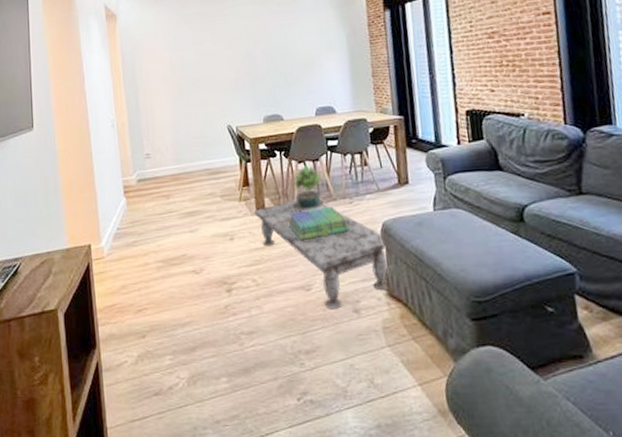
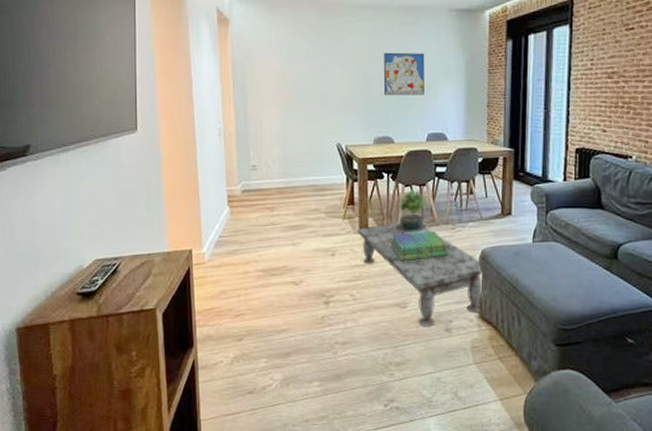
wall art: none [266,30,309,75] -> present [384,52,425,96]

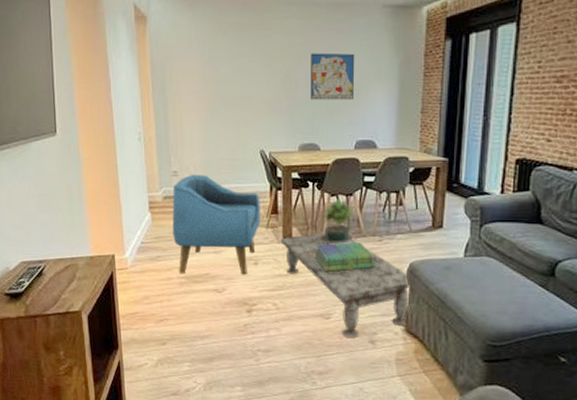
armchair: none [251,167,337,267] -> present [172,174,260,275]

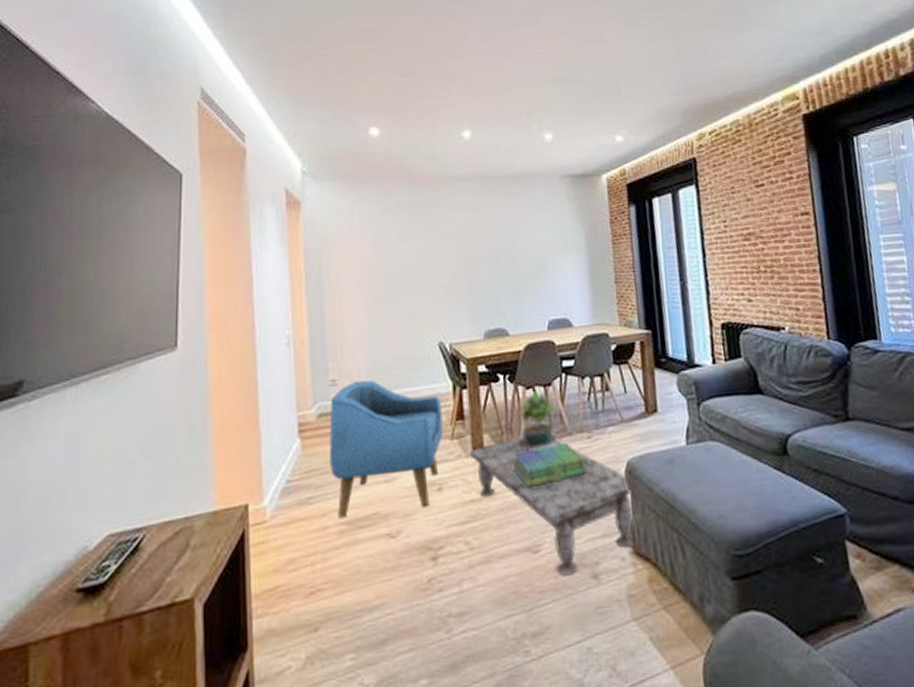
wall art: present [311,53,355,100] -> none [490,226,541,279]

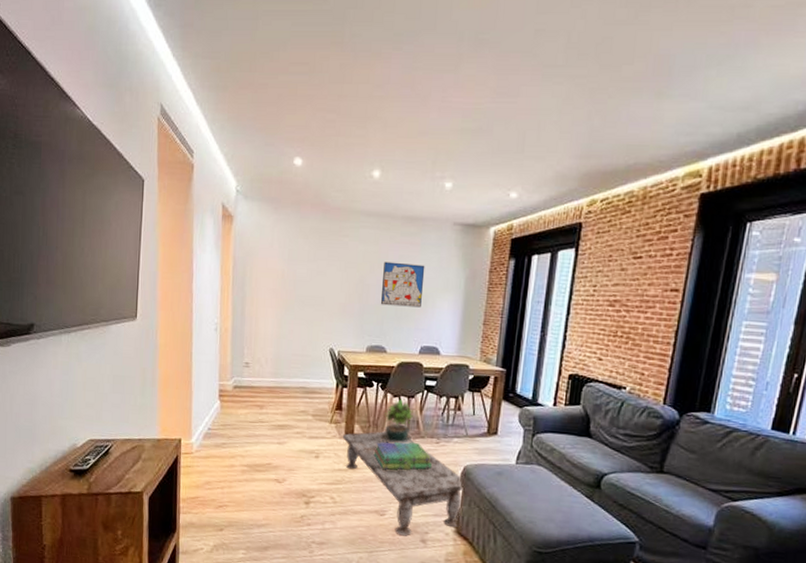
armchair: present [329,380,443,519] -> none [239,366,326,467]
wall art: none [490,226,541,279] -> present [381,261,425,308]

